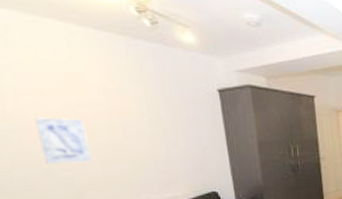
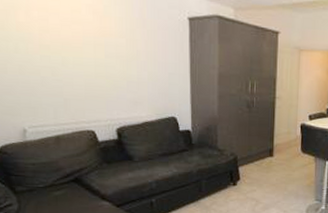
wall art: present [34,117,93,164] -> none [38,31,78,74]

